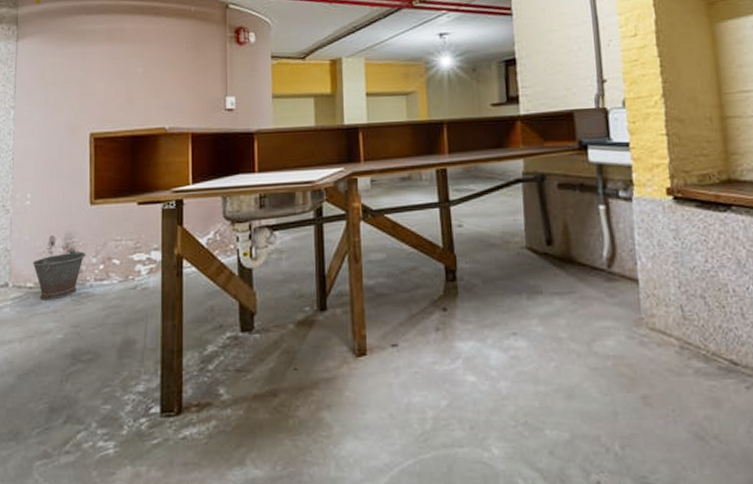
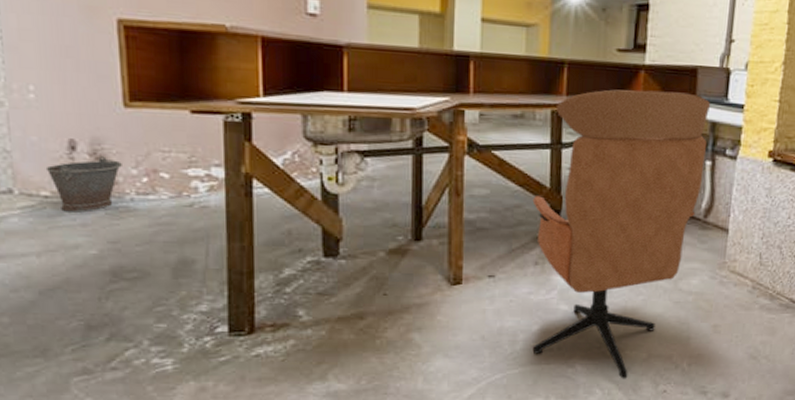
office chair: none [427,138,599,466] -> present [532,89,711,379]

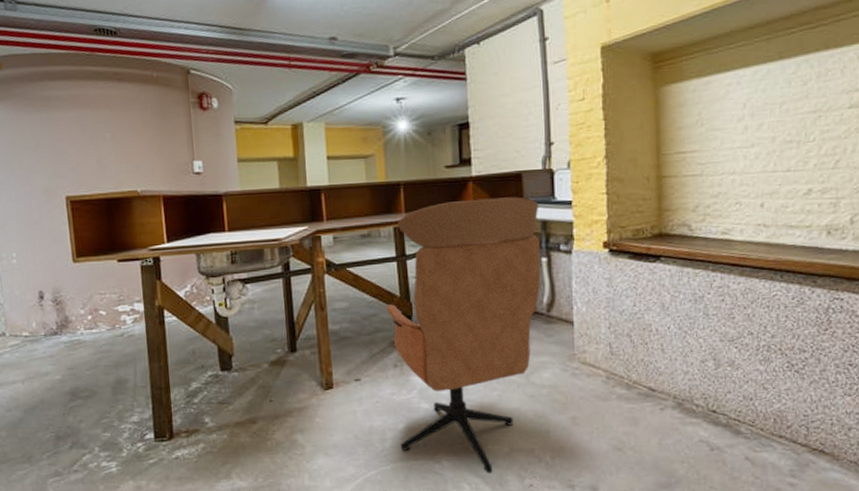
bucket: present [45,156,122,213] -> none [25,302,74,347]

